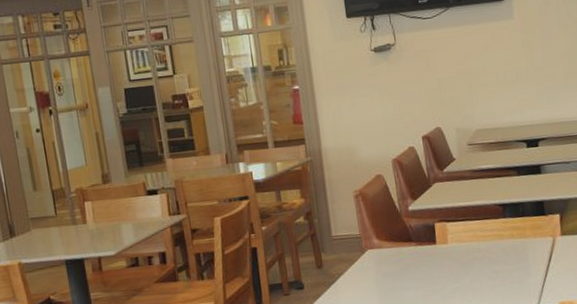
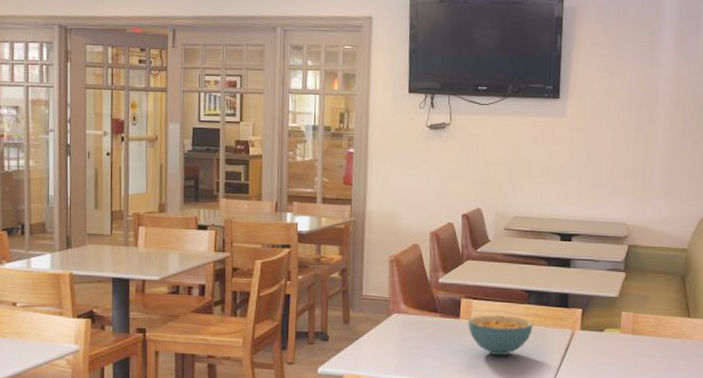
cereal bowl: none [444,233,513,276] -> present [467,314,533,356]

